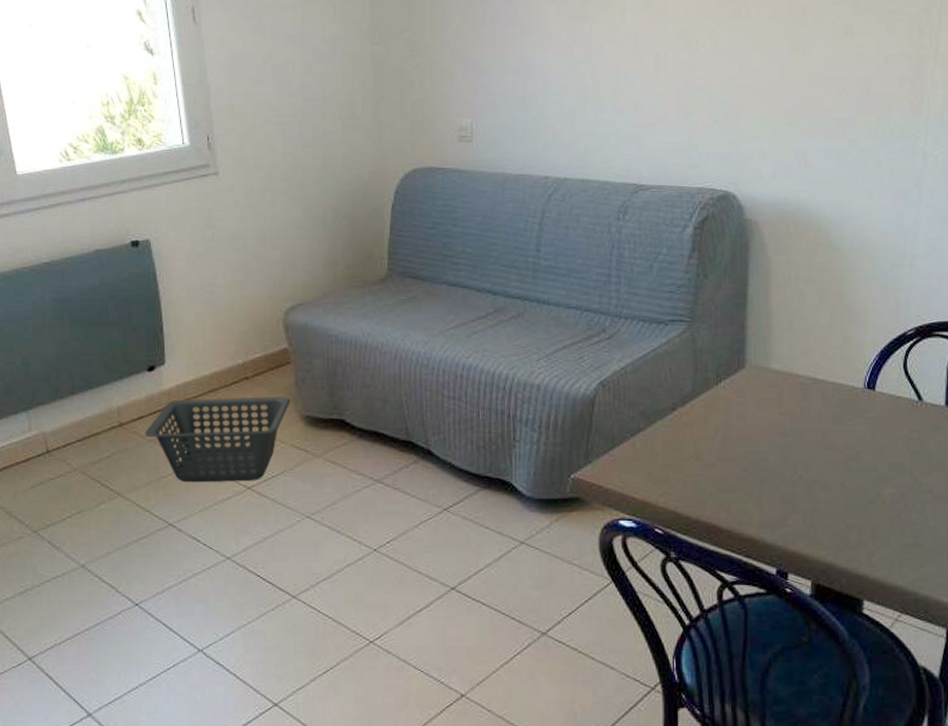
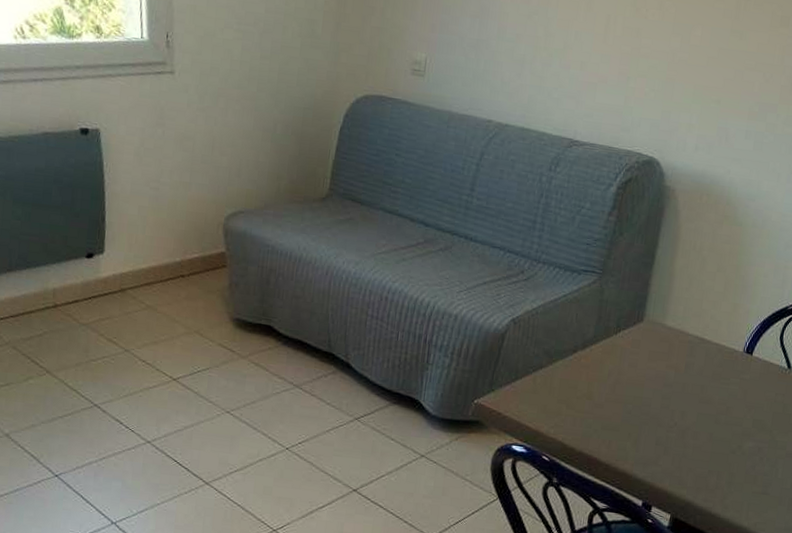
laundry basket: present [144,396,291,483] -> none [77,288,223,373]

